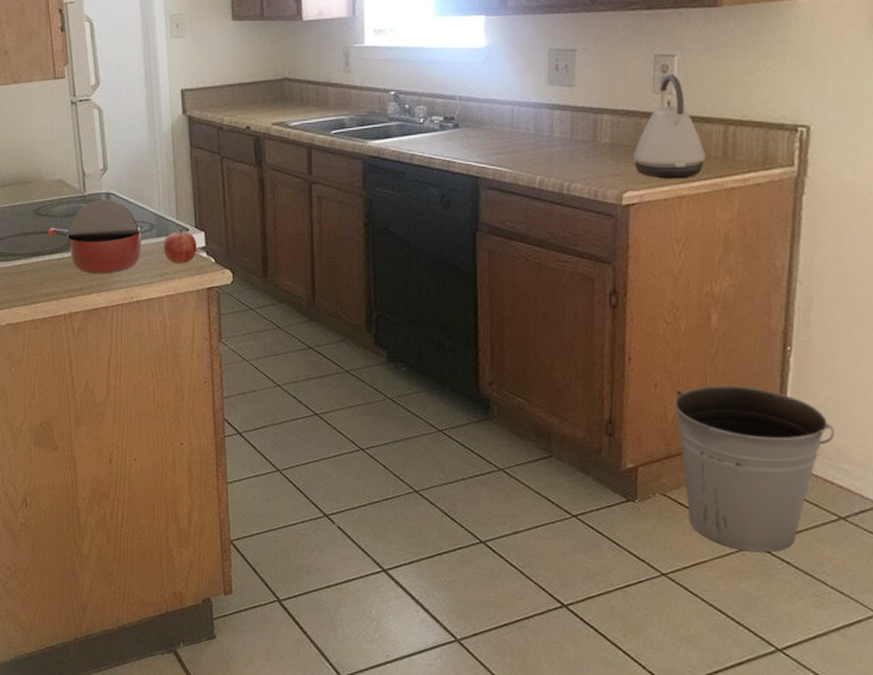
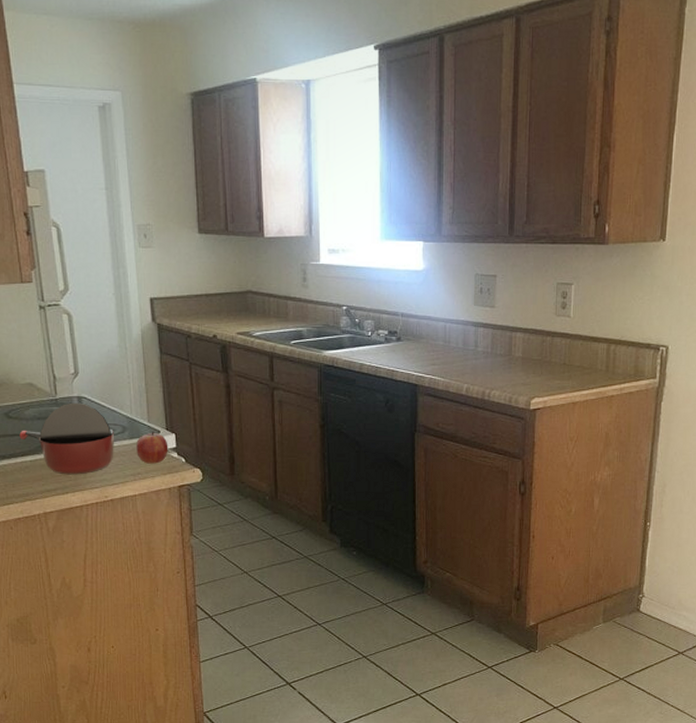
kettle: present [632,74,707,179] -> none [539,300,594,388]
bucket: present [675,385,834,553] -> none [566,555,677,684]

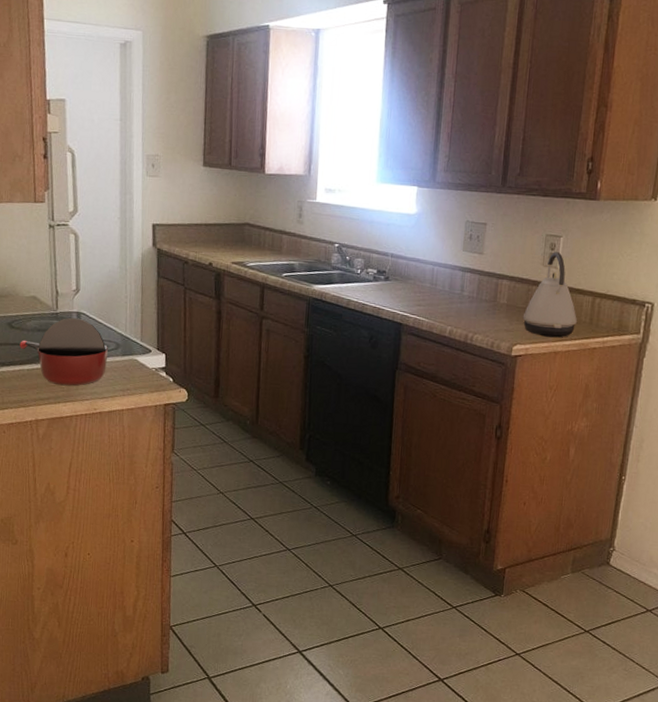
fruit: present [136,431,168,464] -> none [127,350,158,382]
kettle: none [539,300,594,388] -> present [522,252,578,338]

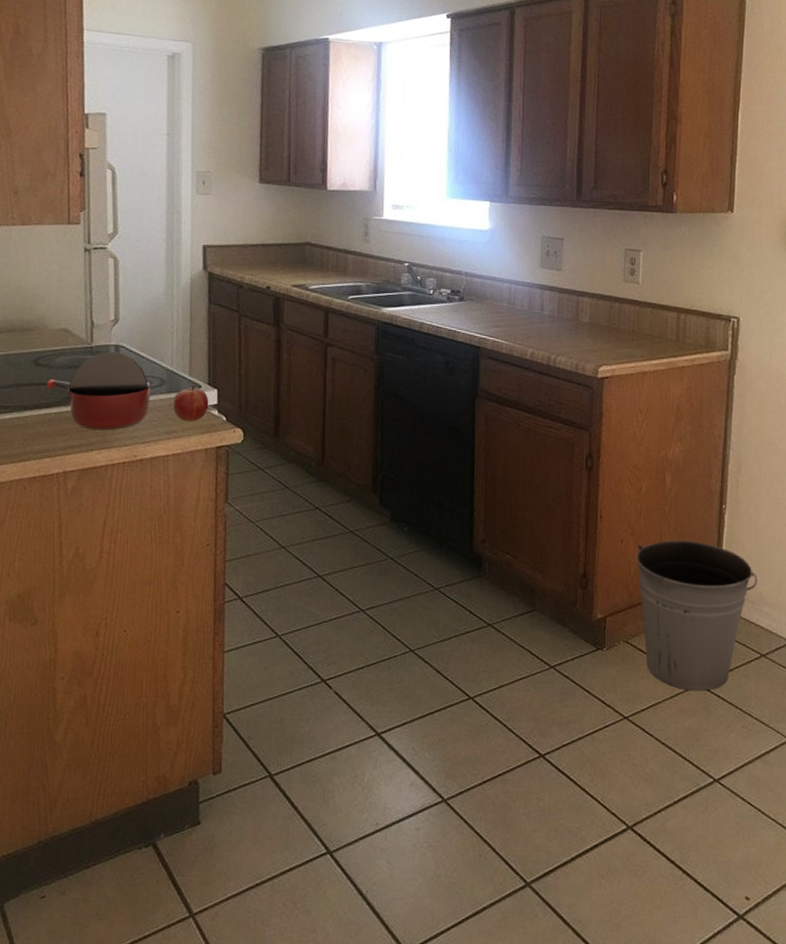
fruit: none [127,350,158,382] -> present [173,385,209,422]
kettle: present [522,252,578,338] -> none [606,266,664,357]
bucket: none [537,505,650,637] -> present [637,539,757,691]

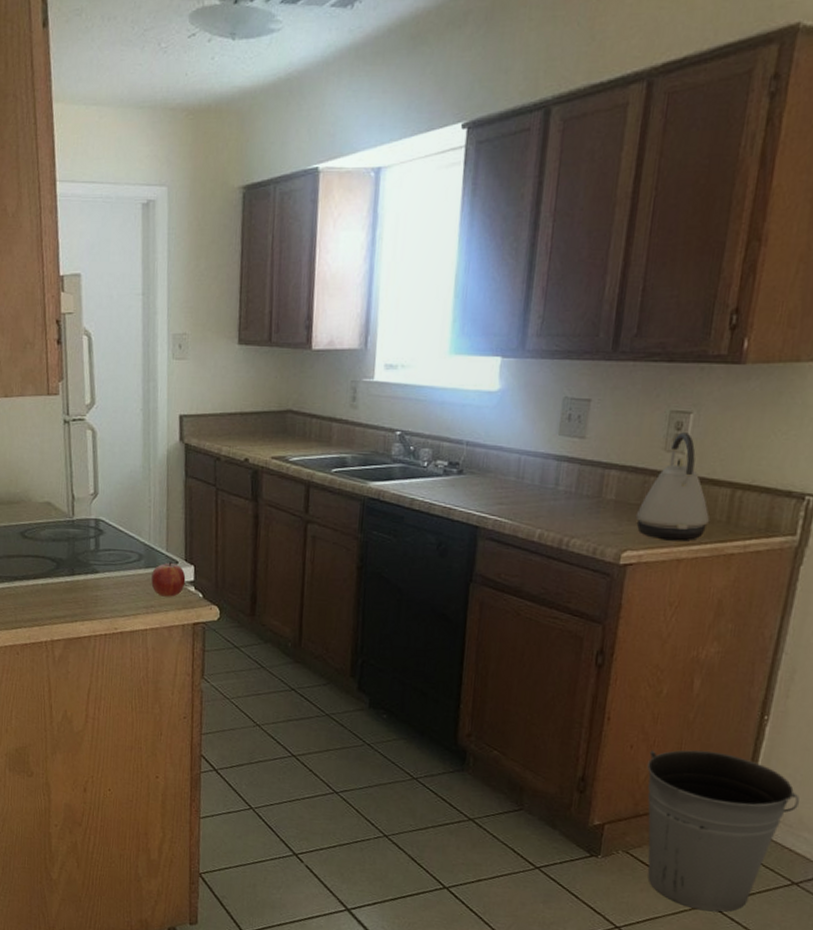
saucepan: present [46,351,152,431] -> none [33,525,131,603]
kettle: none [606,266,664,357] -> present [635,432,710,541]

